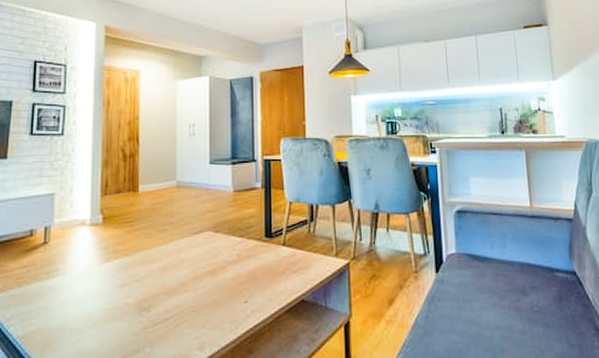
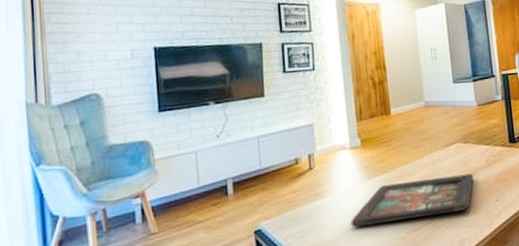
decorative tray: none [81,267,221,315] -> present [351,173,474,227]

